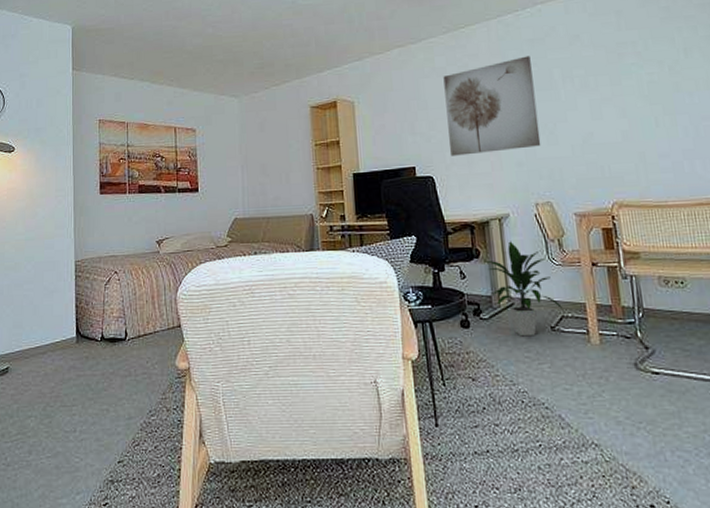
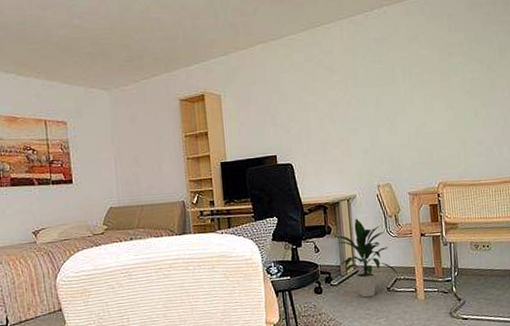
wall art: present [443,56,541,156] -> none [301,54,384,145]

